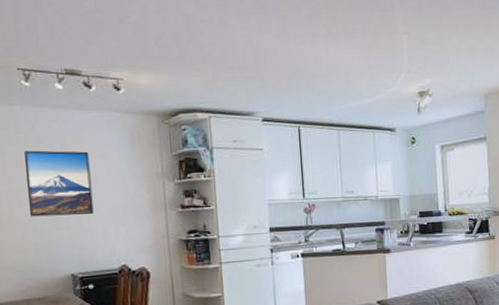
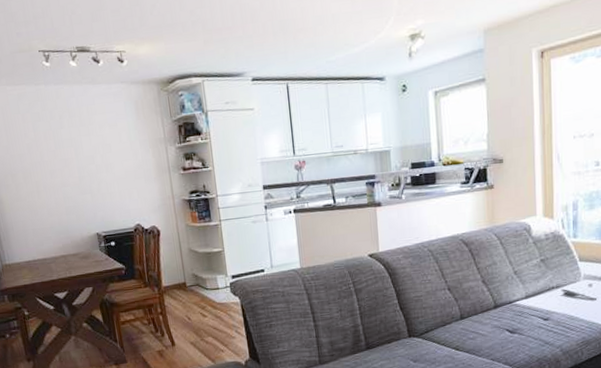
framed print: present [23,150,94,217] -> none [50,122,110,184]

